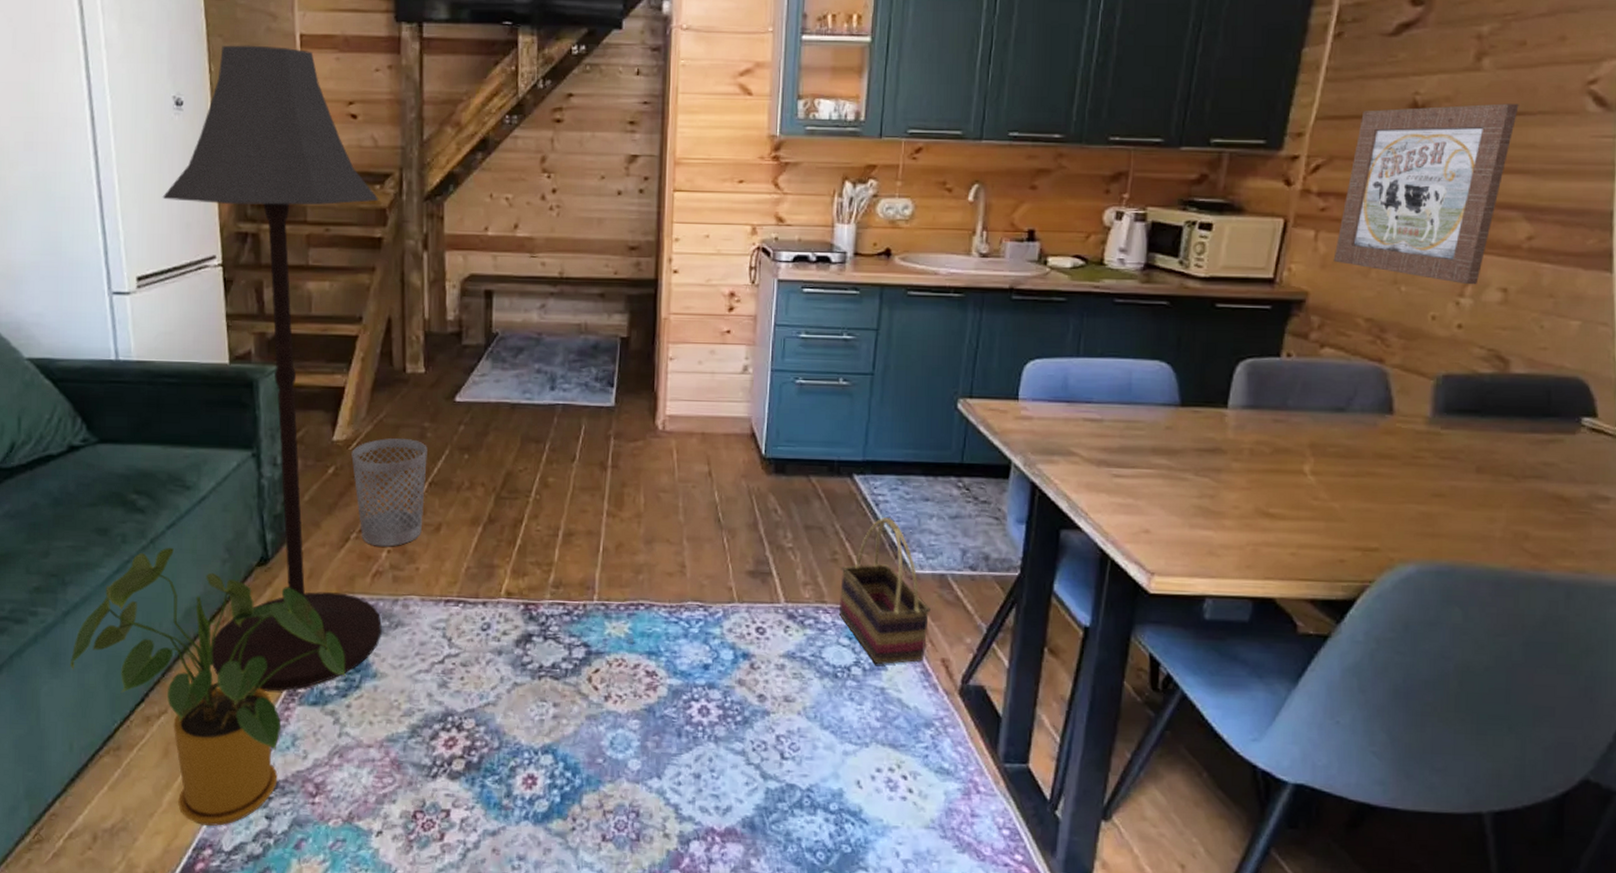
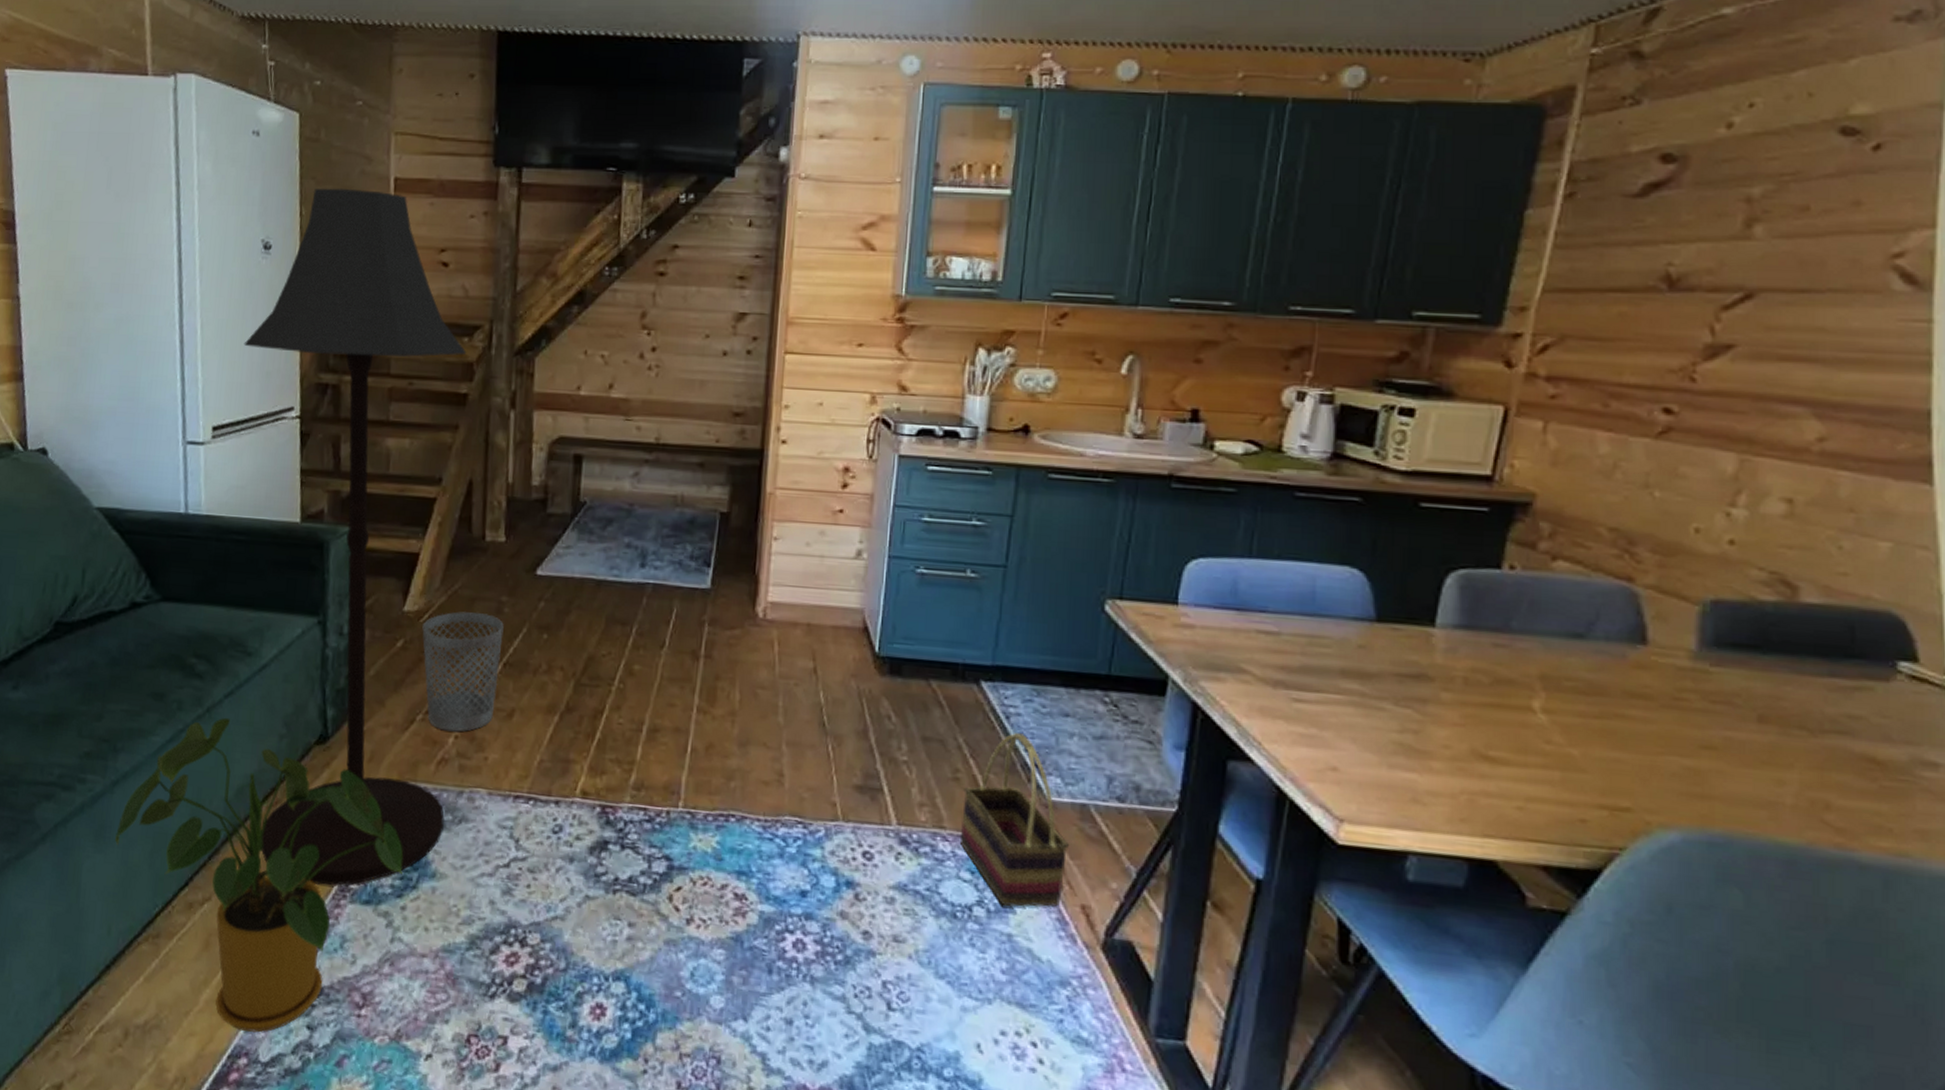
wall art: present [1333,103,1519,285] -> none [1567,278,1802,494]

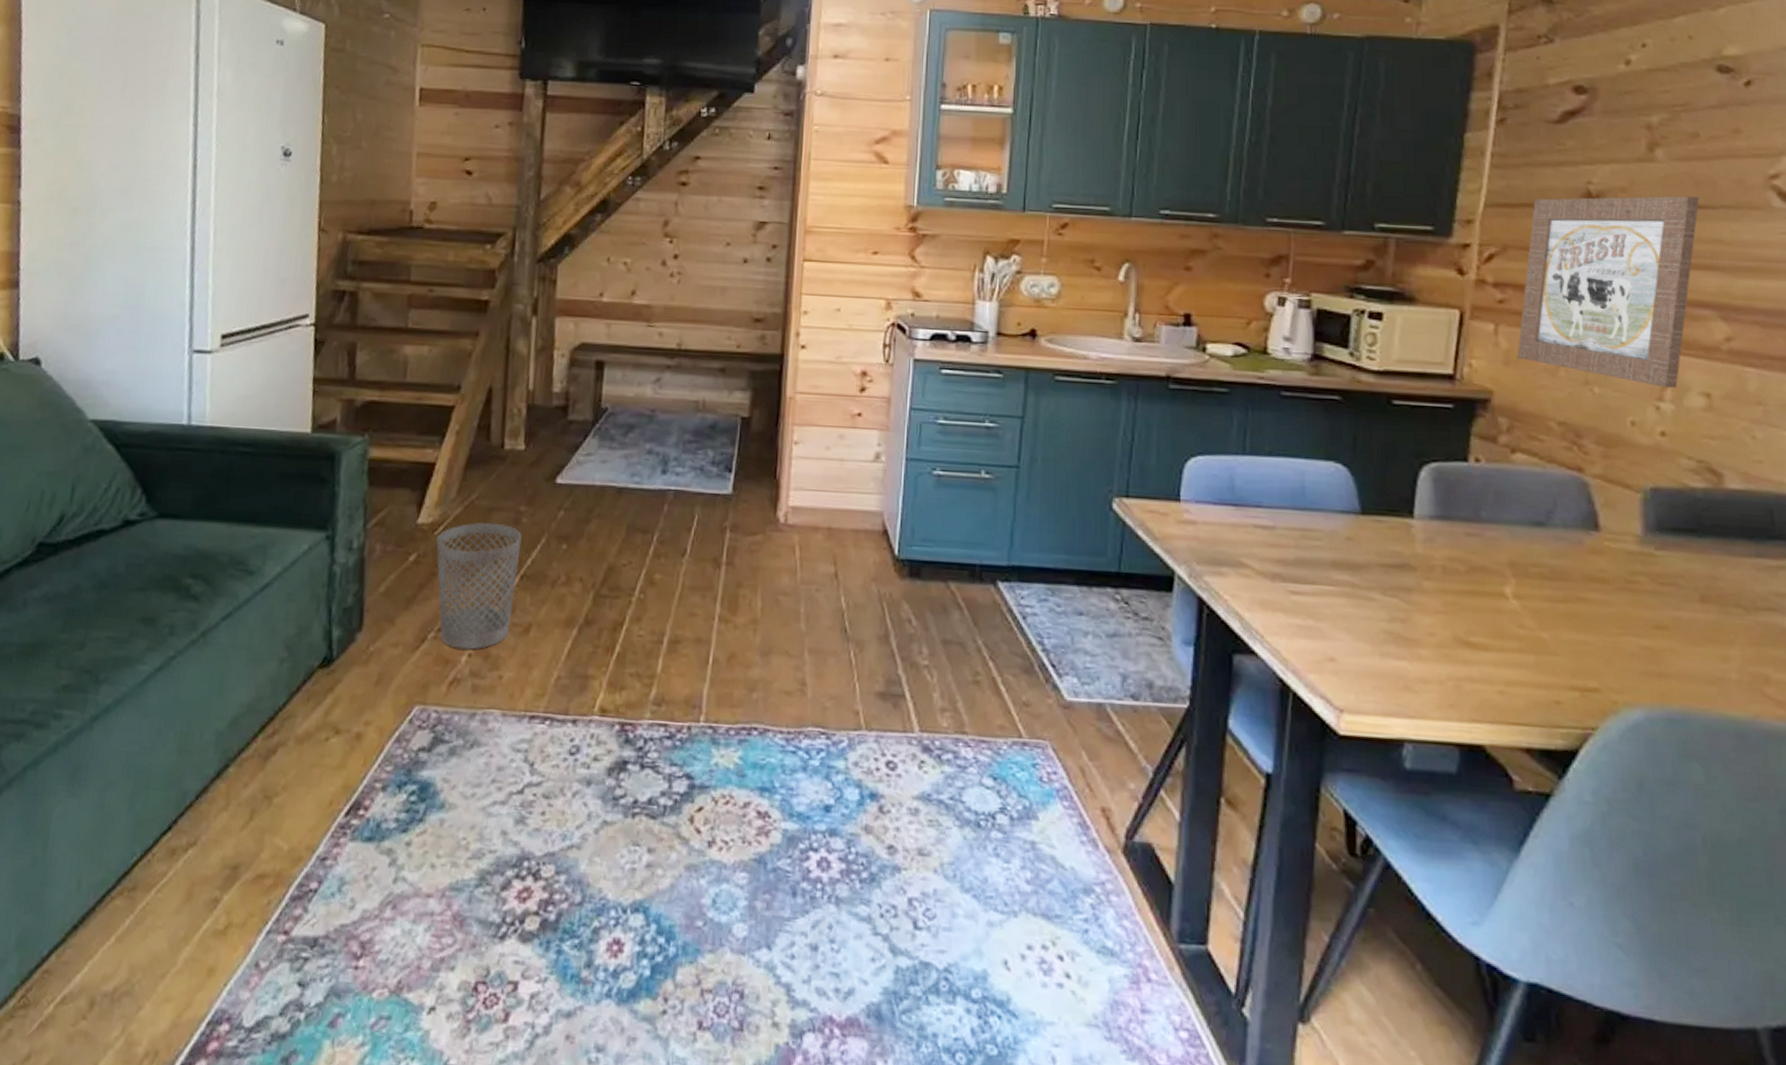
house plant: present [114,717,403,1033] -> none [90,641,410,994]
floor lamp: present [244,188,467,886] -> none [255,97,489,822]
basket: present [959,733,1069,907] -> none [981,633,1087,813]
wall art: none [1567,278,1802,494] -> present [1517,195,1700,389]

